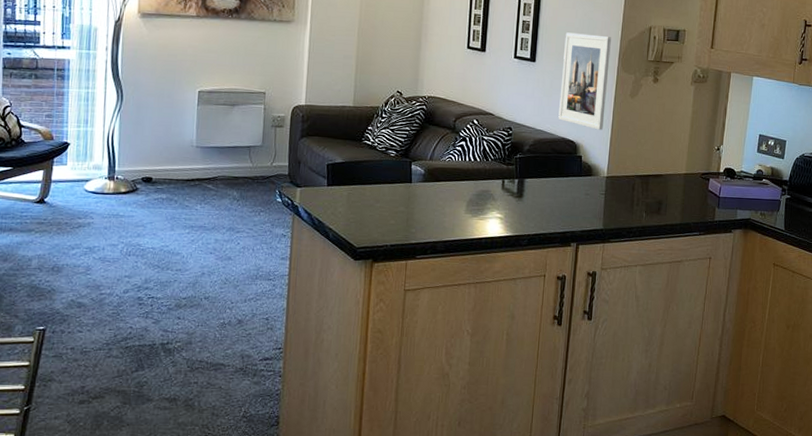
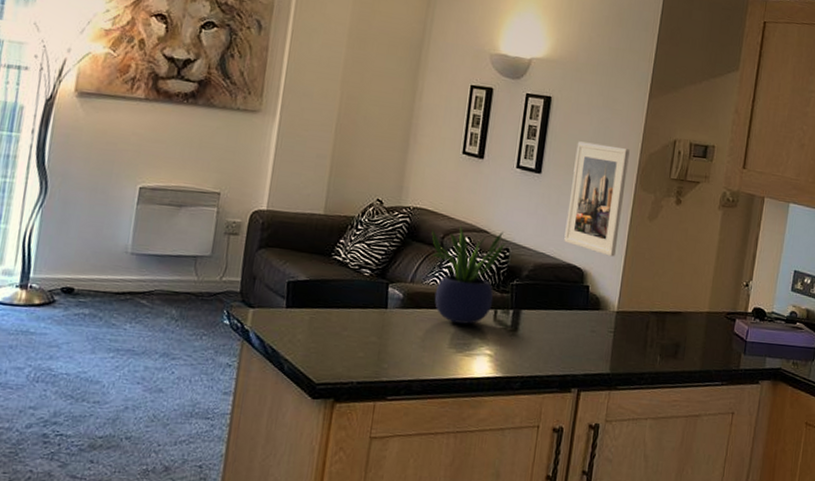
potted plant: none [445,110,509,193] -> present [431,225,506,324]

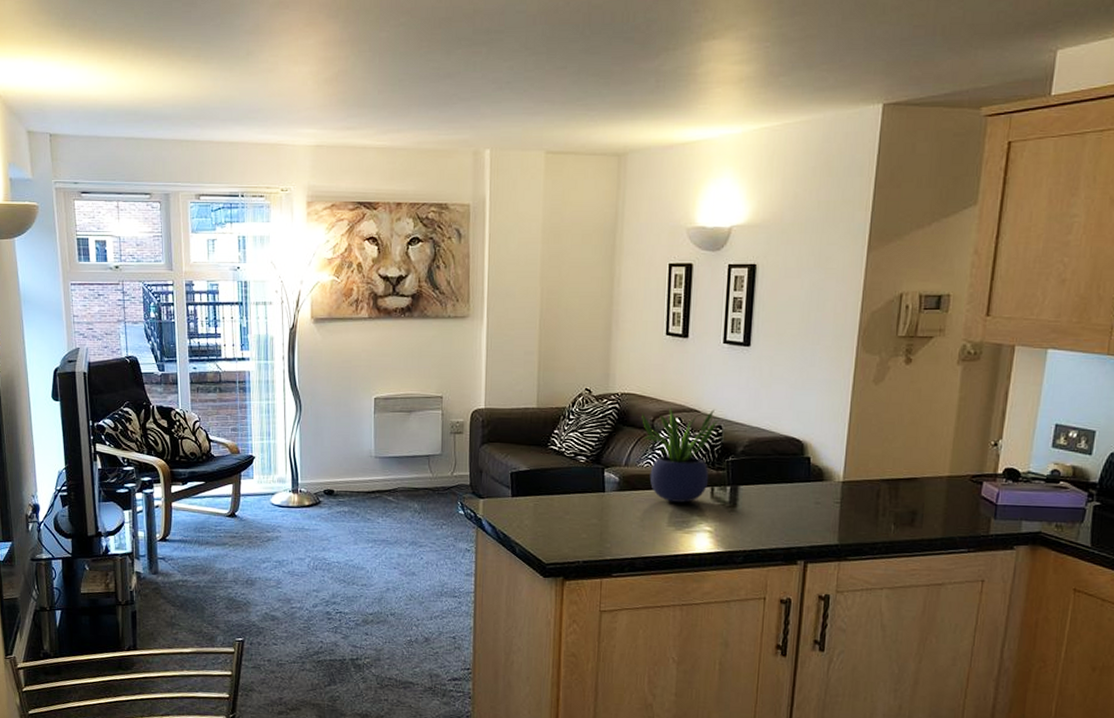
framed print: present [564,141,630,257] -> none [780,308,848,425]

